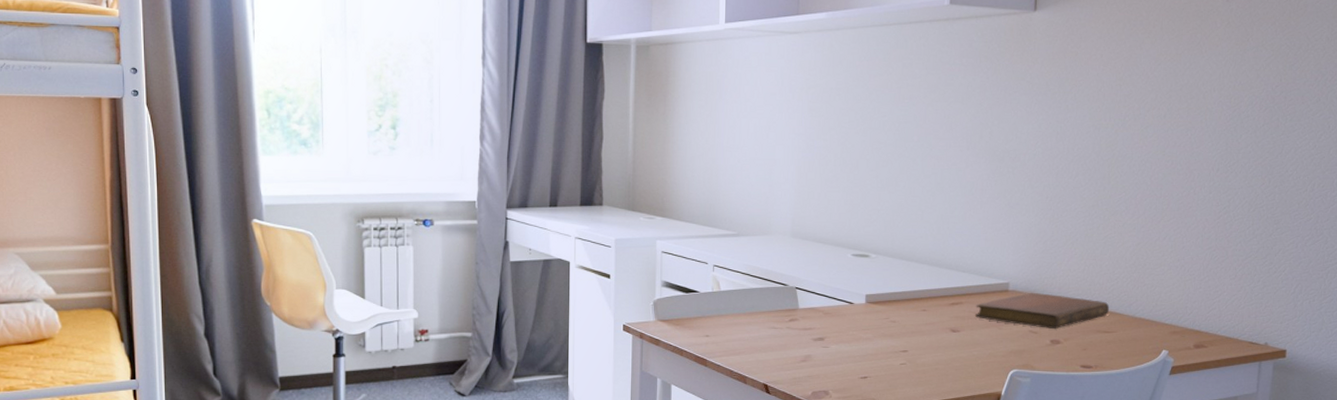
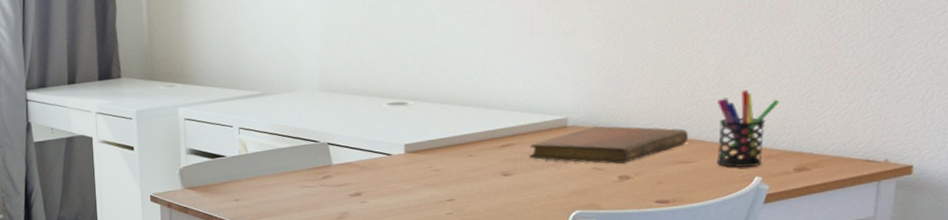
pen holder: none [1131,271,1184,340] -> present [716,90,781,168]

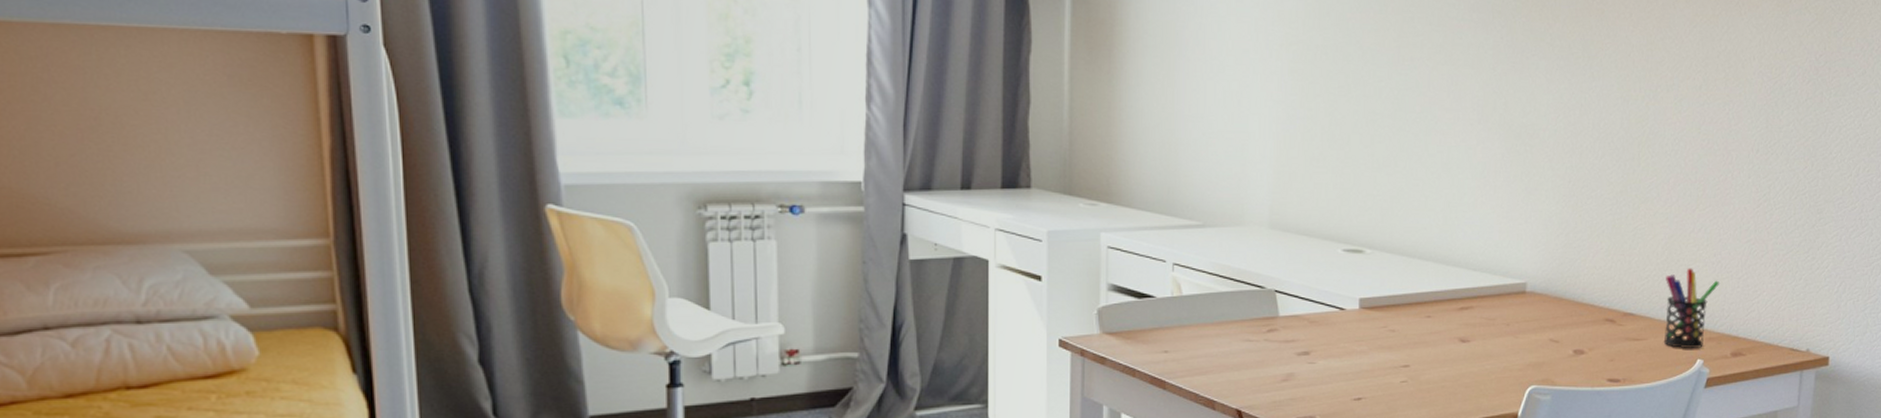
notebook: present [528,126,689,165] -> none [1487,293,1640,338]

